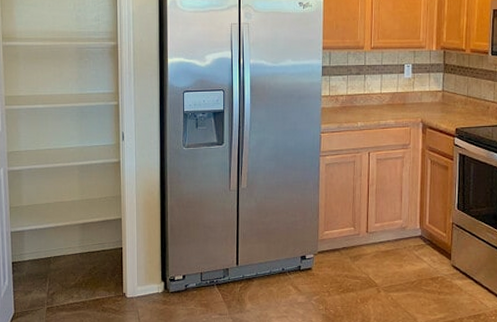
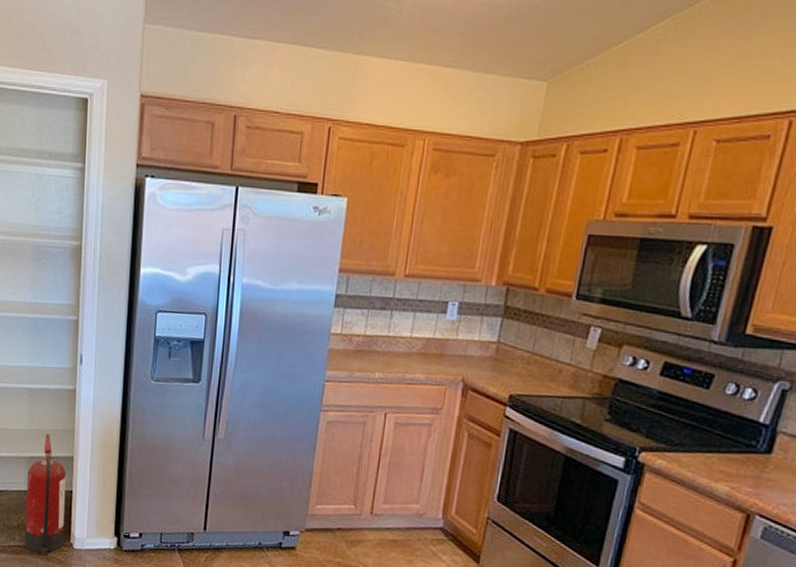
fire extinguisher: none [81,202,118,307] -> present [24,434,66,555]

